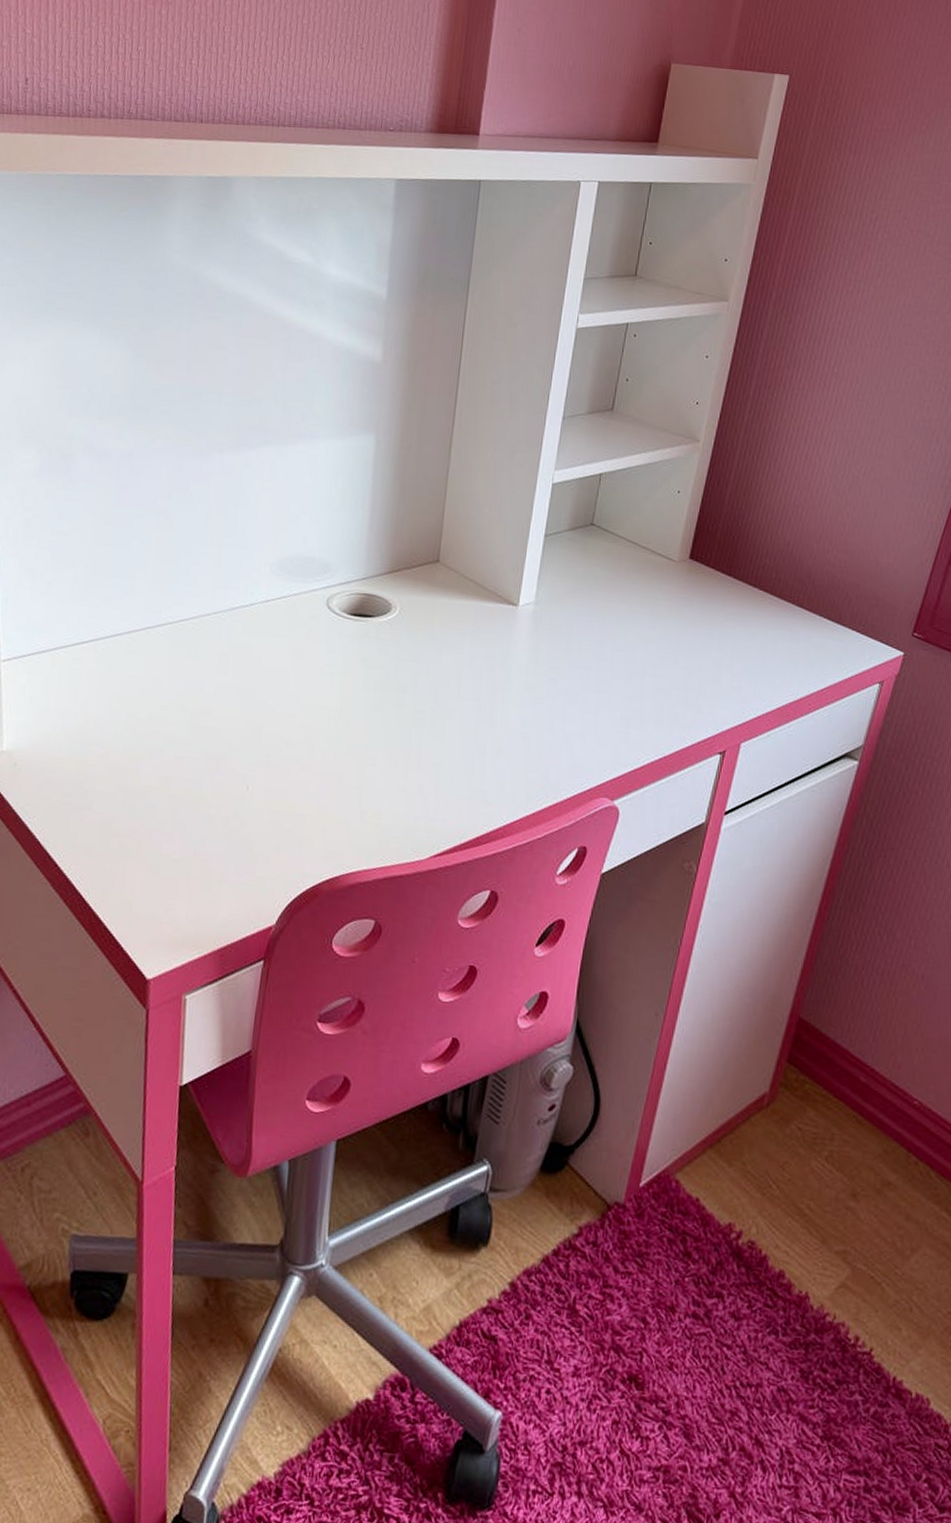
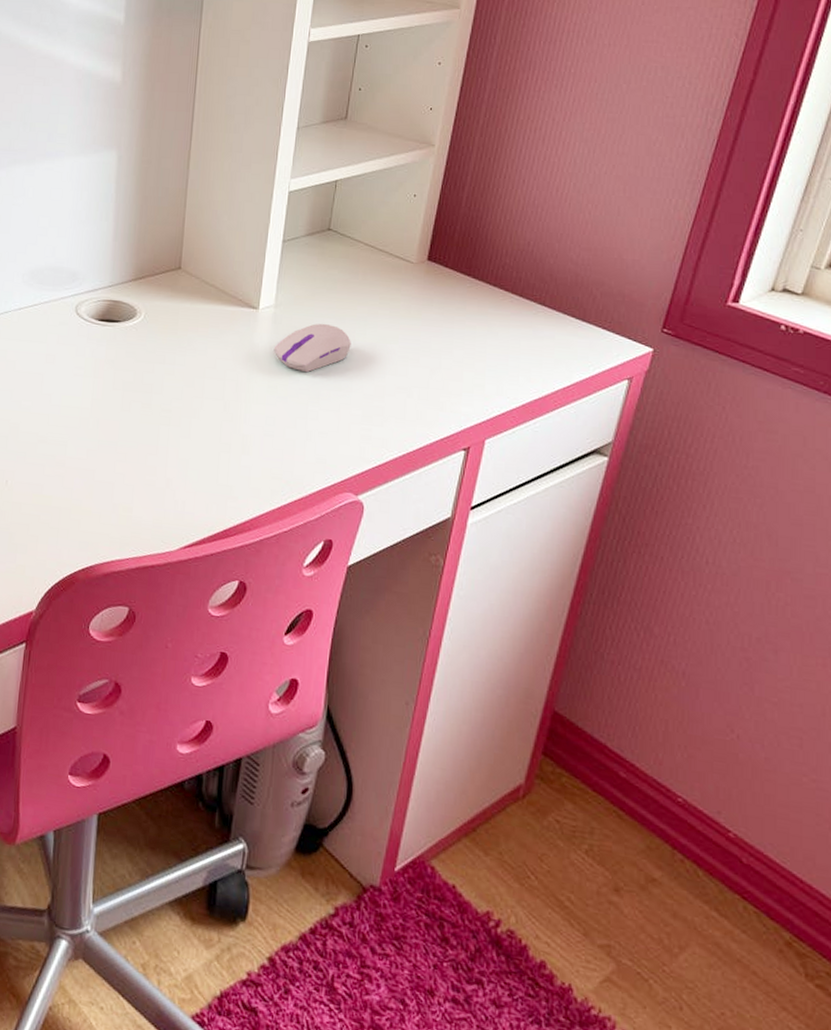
computer mouse: none [532,622,611,673] -> present [273,323,351,373]

